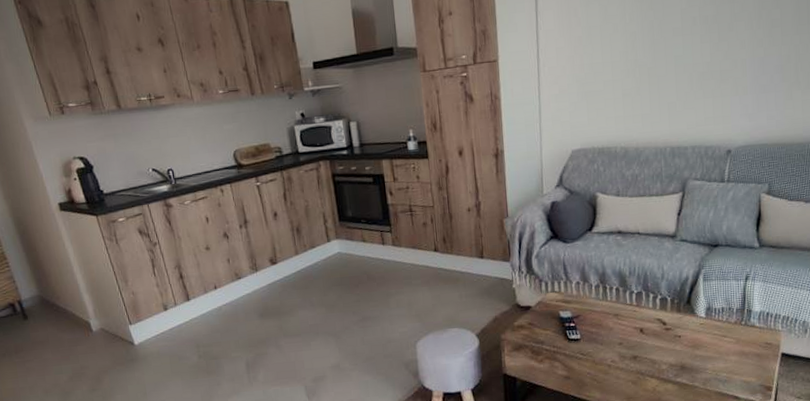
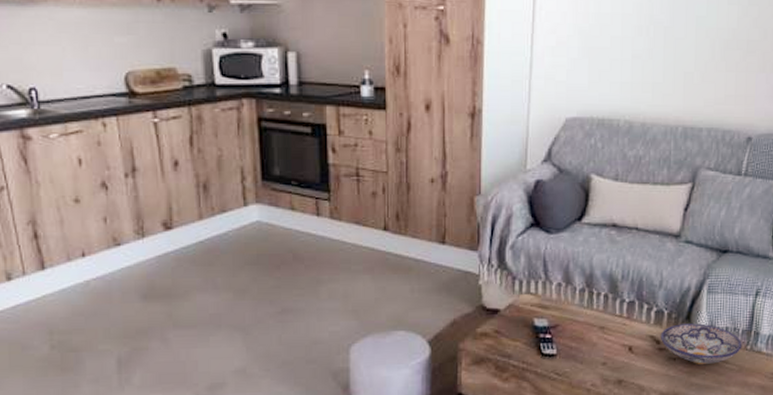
bowl: none [665,306,738,340] -> present [660,323,743,364]

